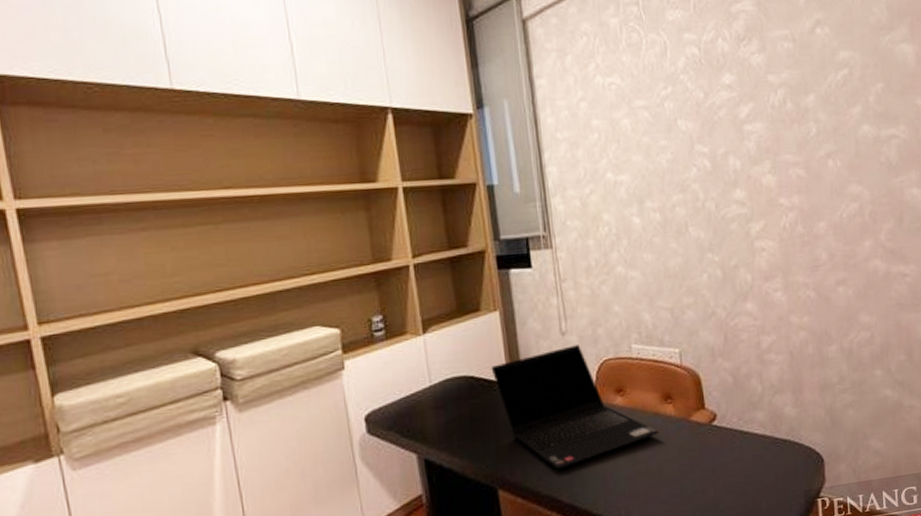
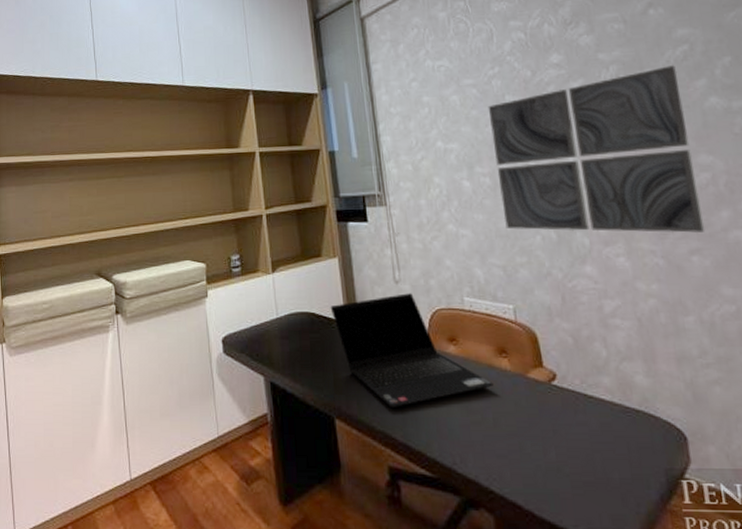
wall art: none [659,90,851,269] -> present [488,65,705,233]

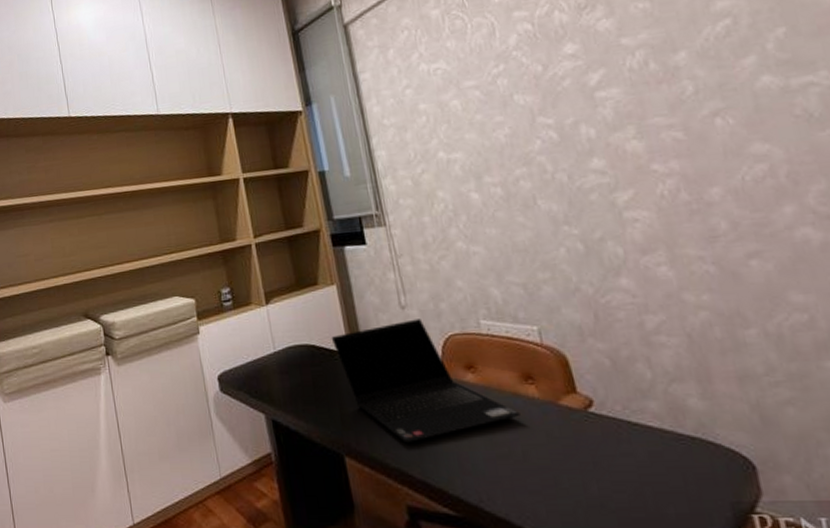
wall art: present [488,65,705,233] -> none [494,43,765,243]

